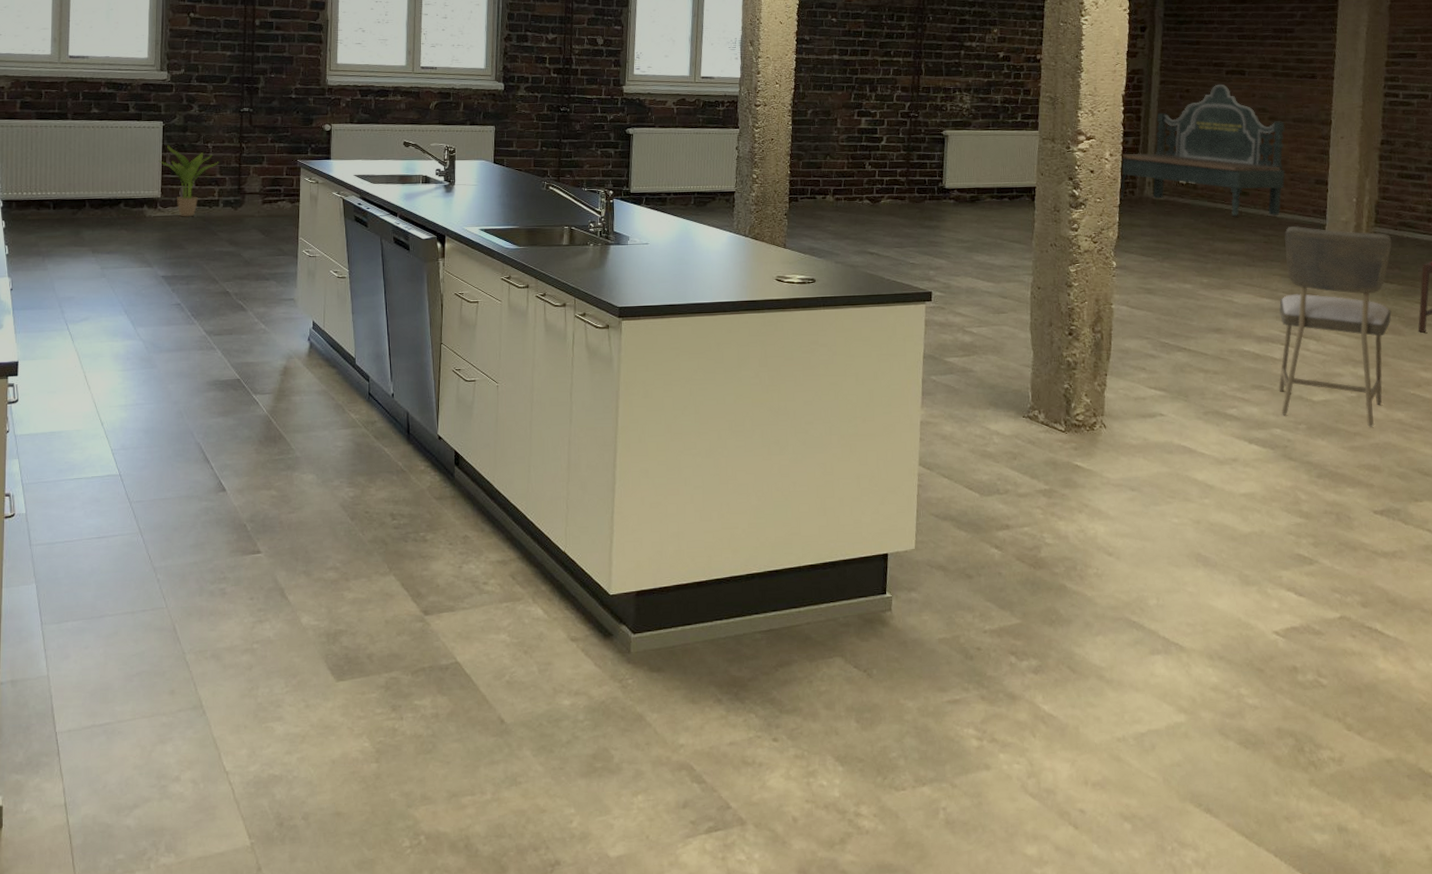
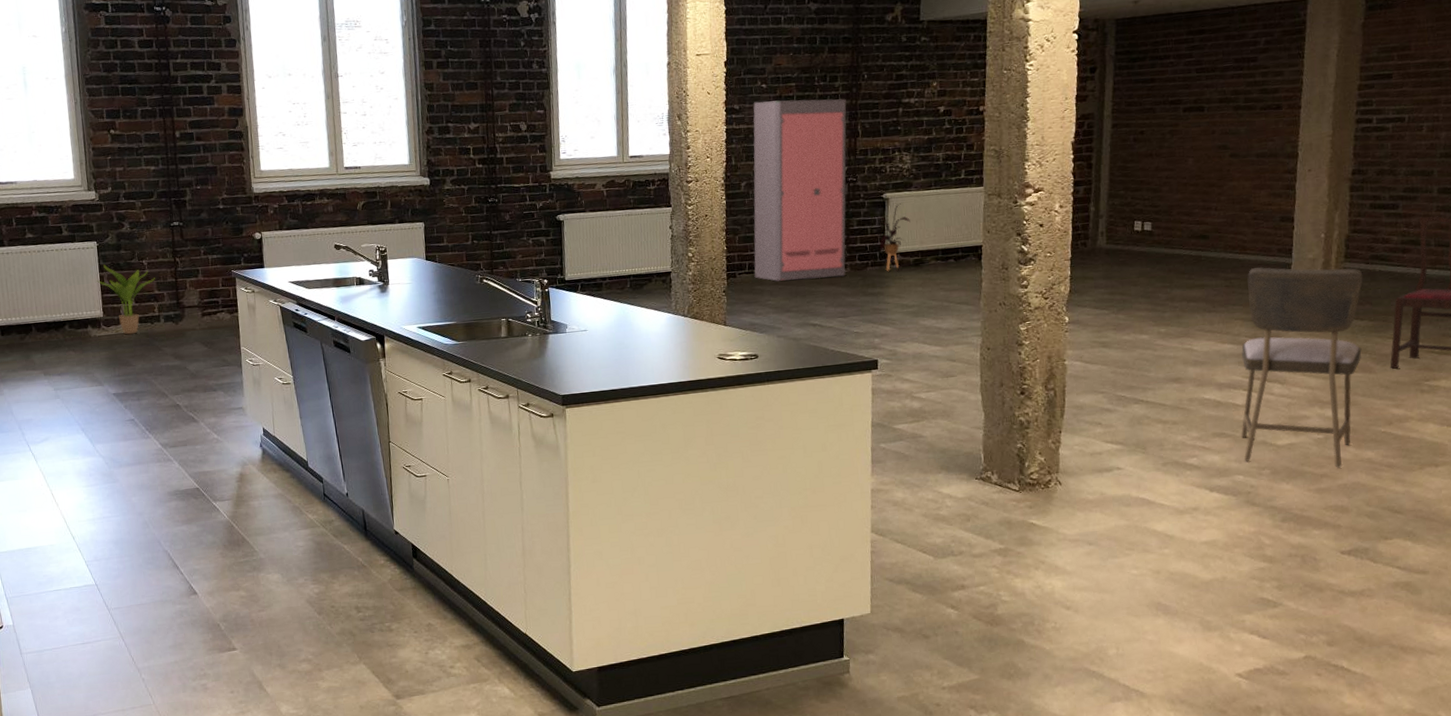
storage cabinet: none [815,34,912,209] -> present [753,98,847,282]
house plant: none [934,141,968,206] -> present [875,203,910,272]
bench: present [1119,84,1285,216] -> none [1071,122,1248,261]

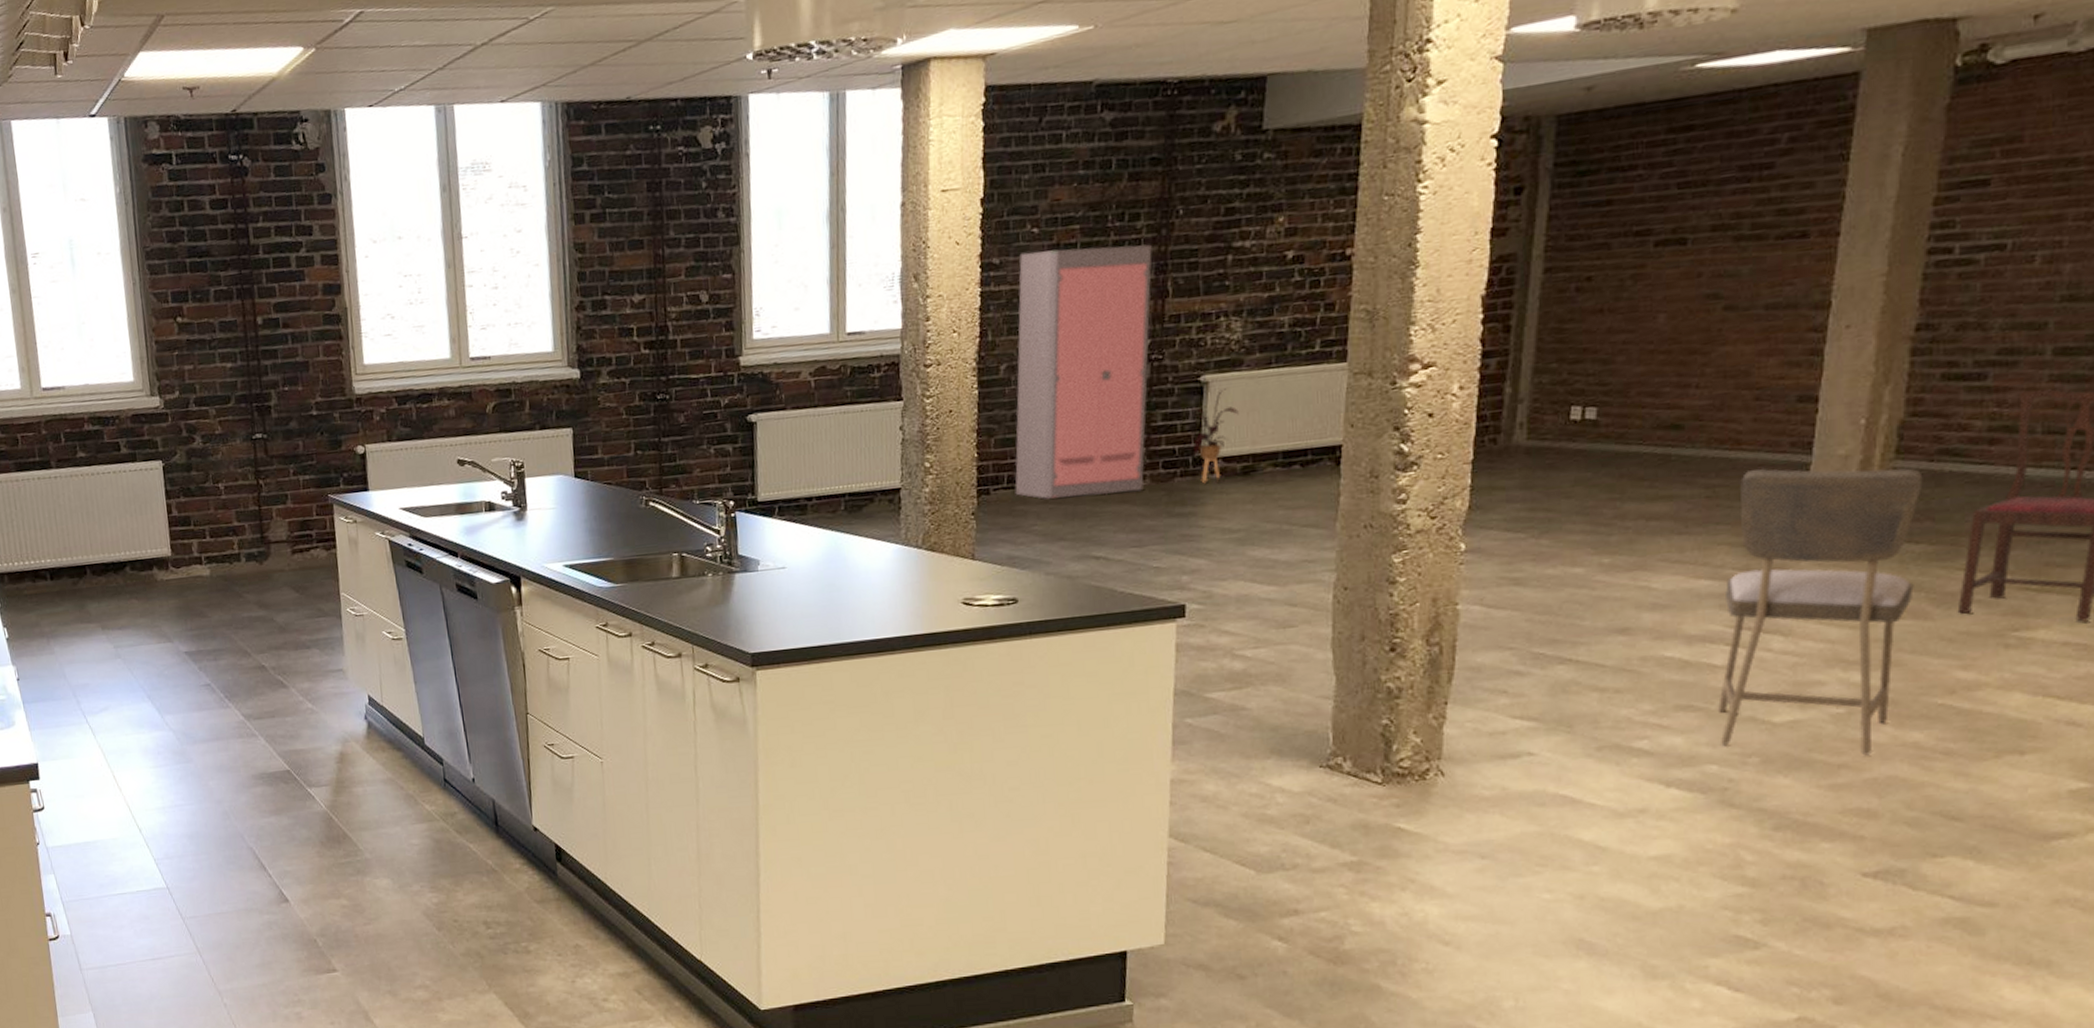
potted plant: present [97,265,156,335] -> none [163,490,235,578]

